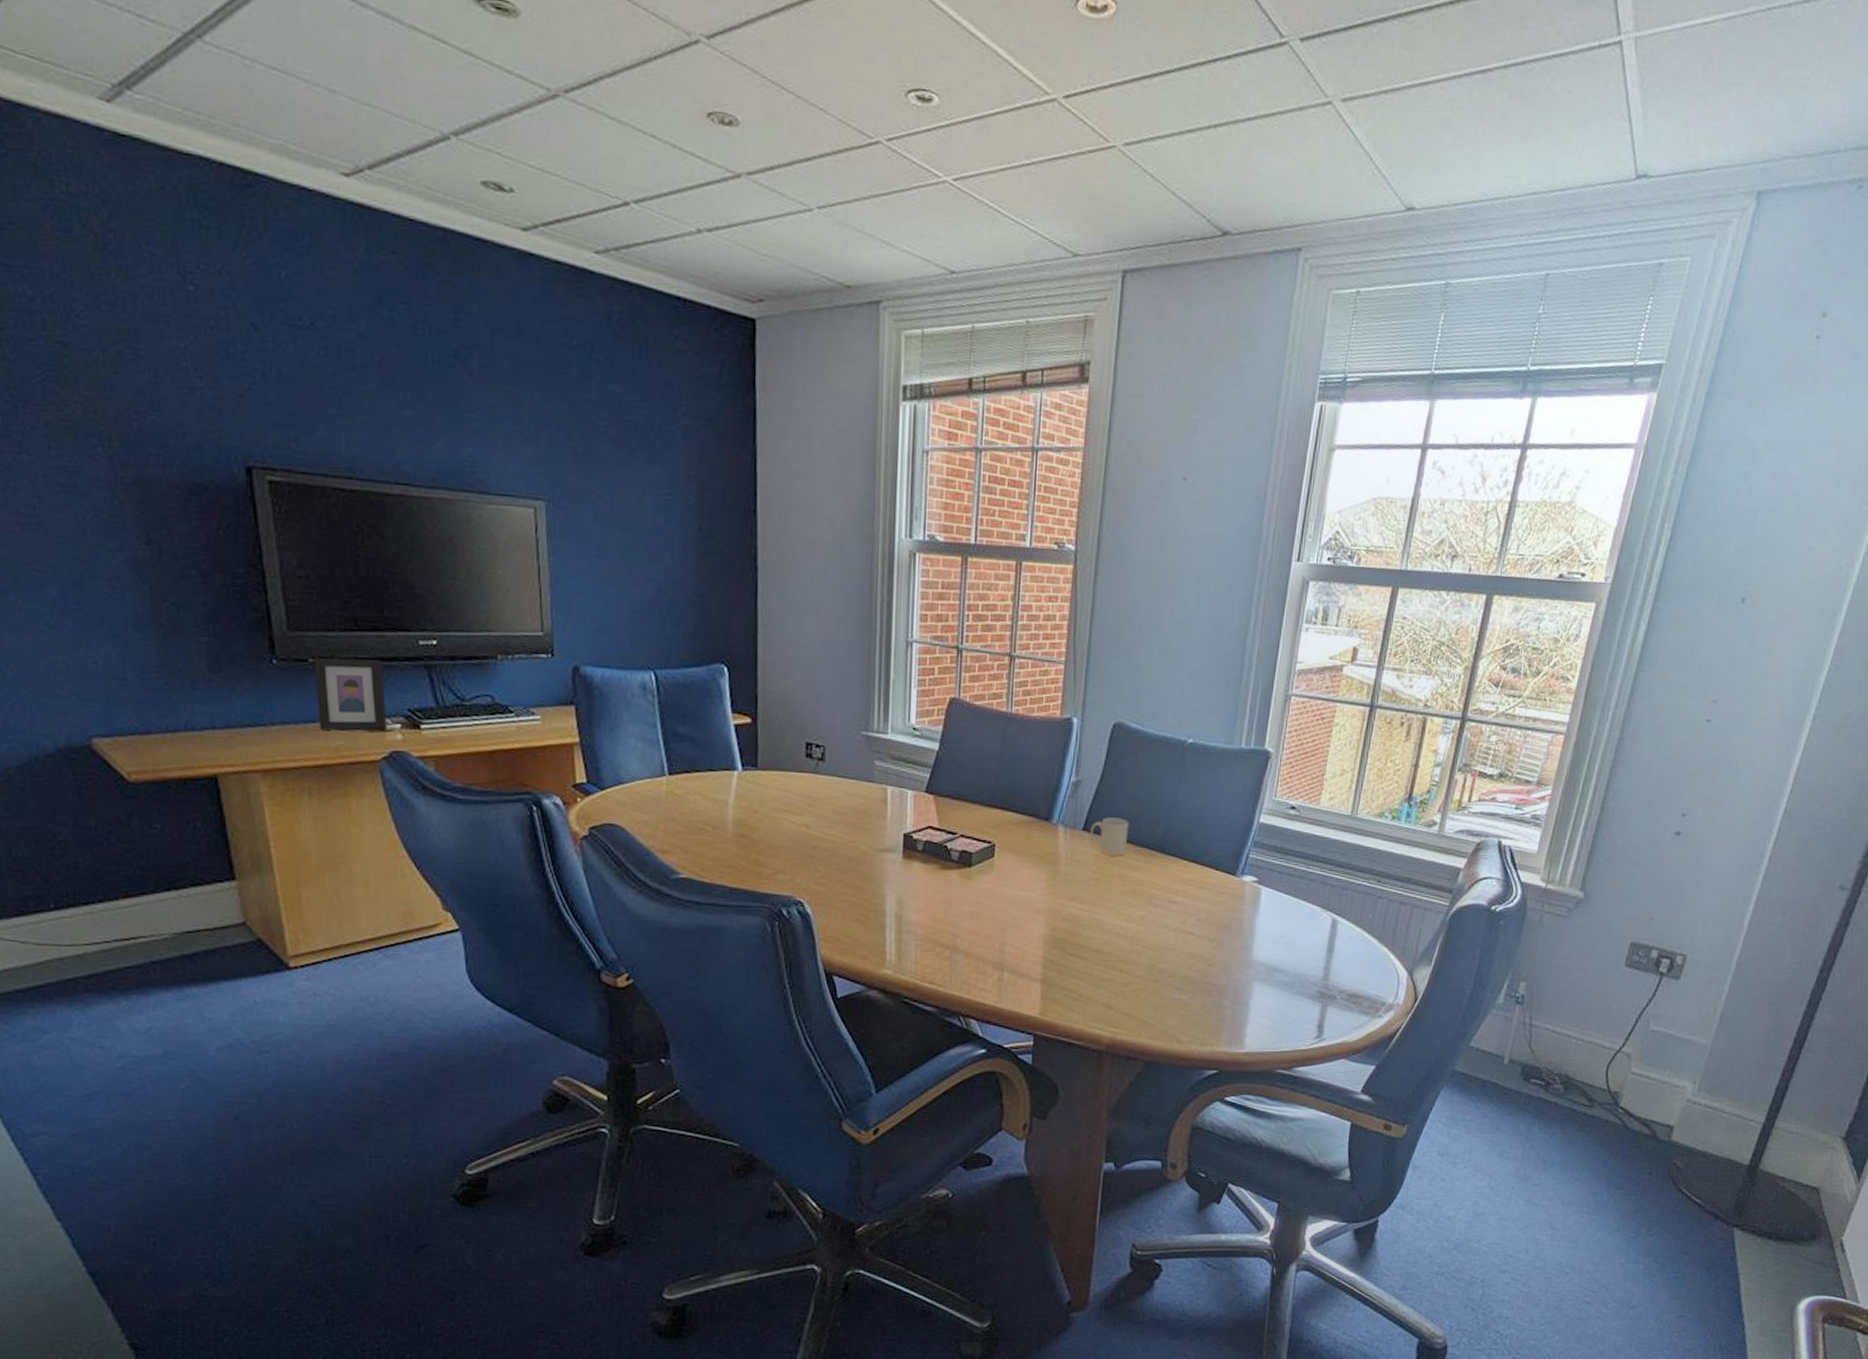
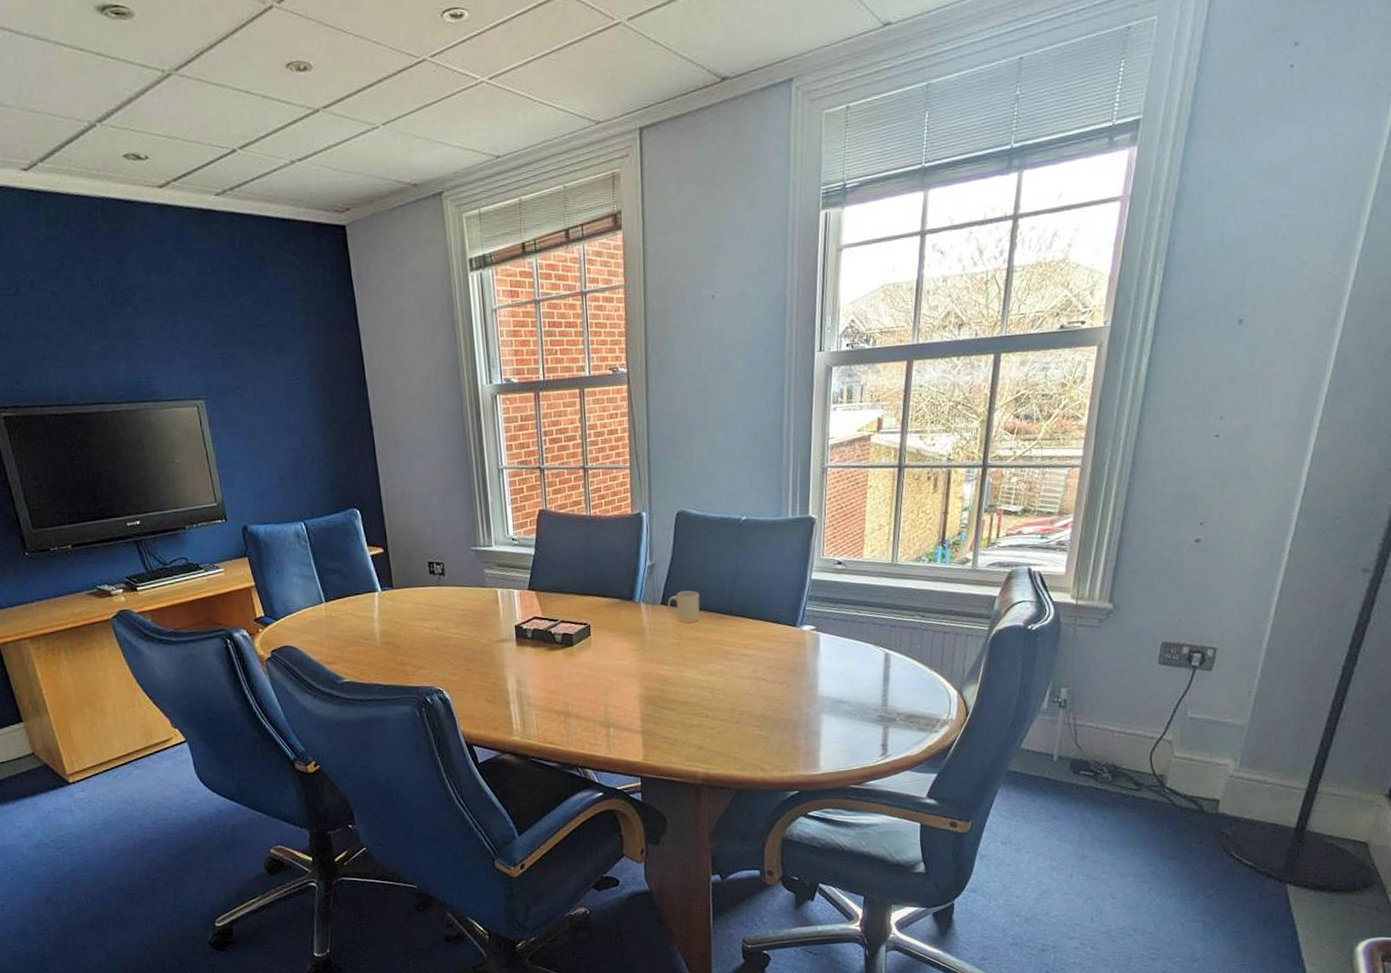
picture frame: present [314,657,388,731] -> none [54,541,114,601]

